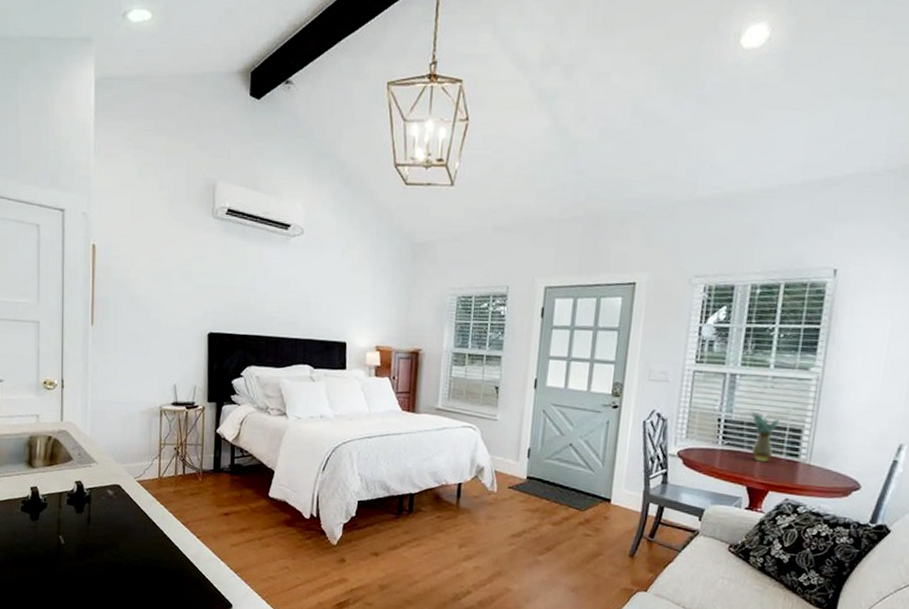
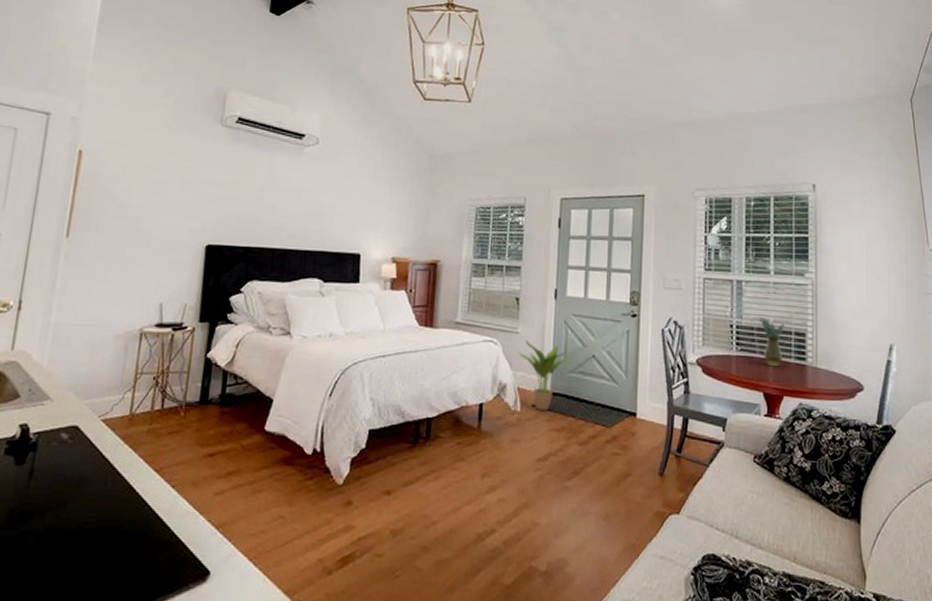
potted plant: none [496,427,549,494] -> present [518,340,572,412]

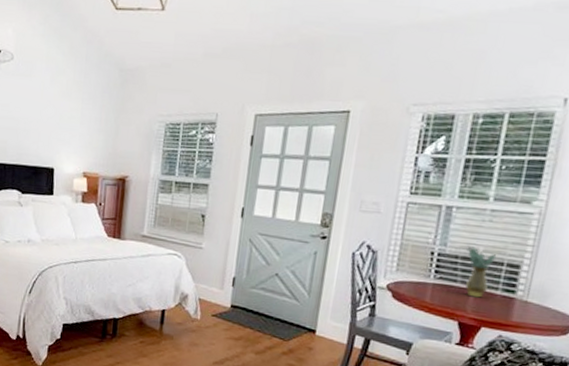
potted plant: present [518,340,572,412] -> none [200,255,255,322]

